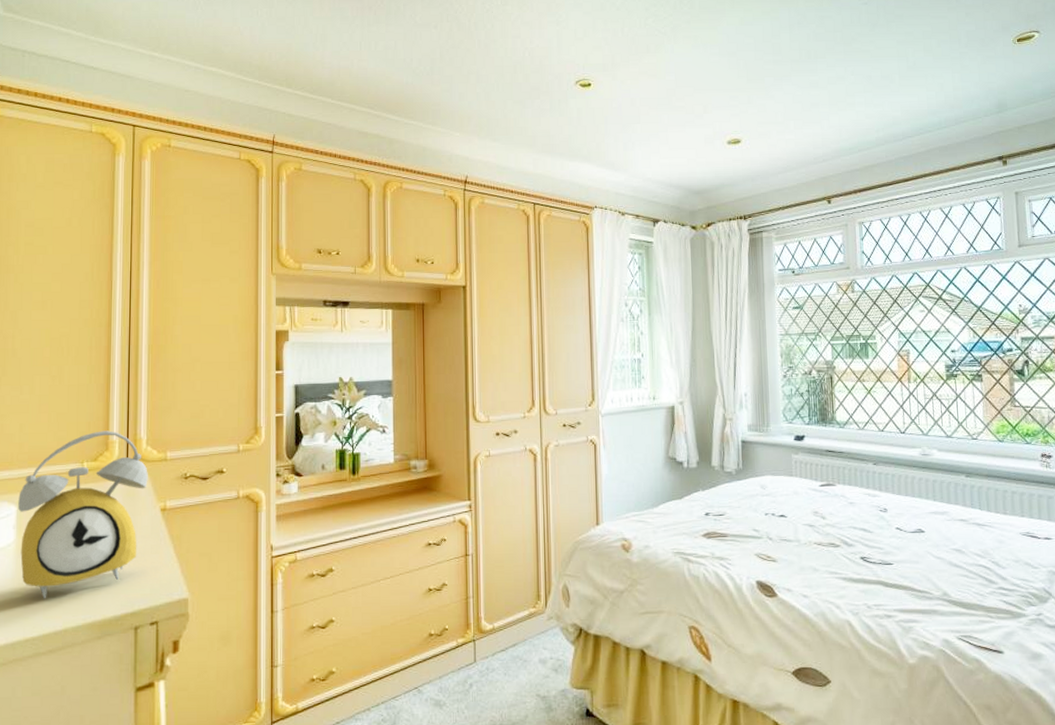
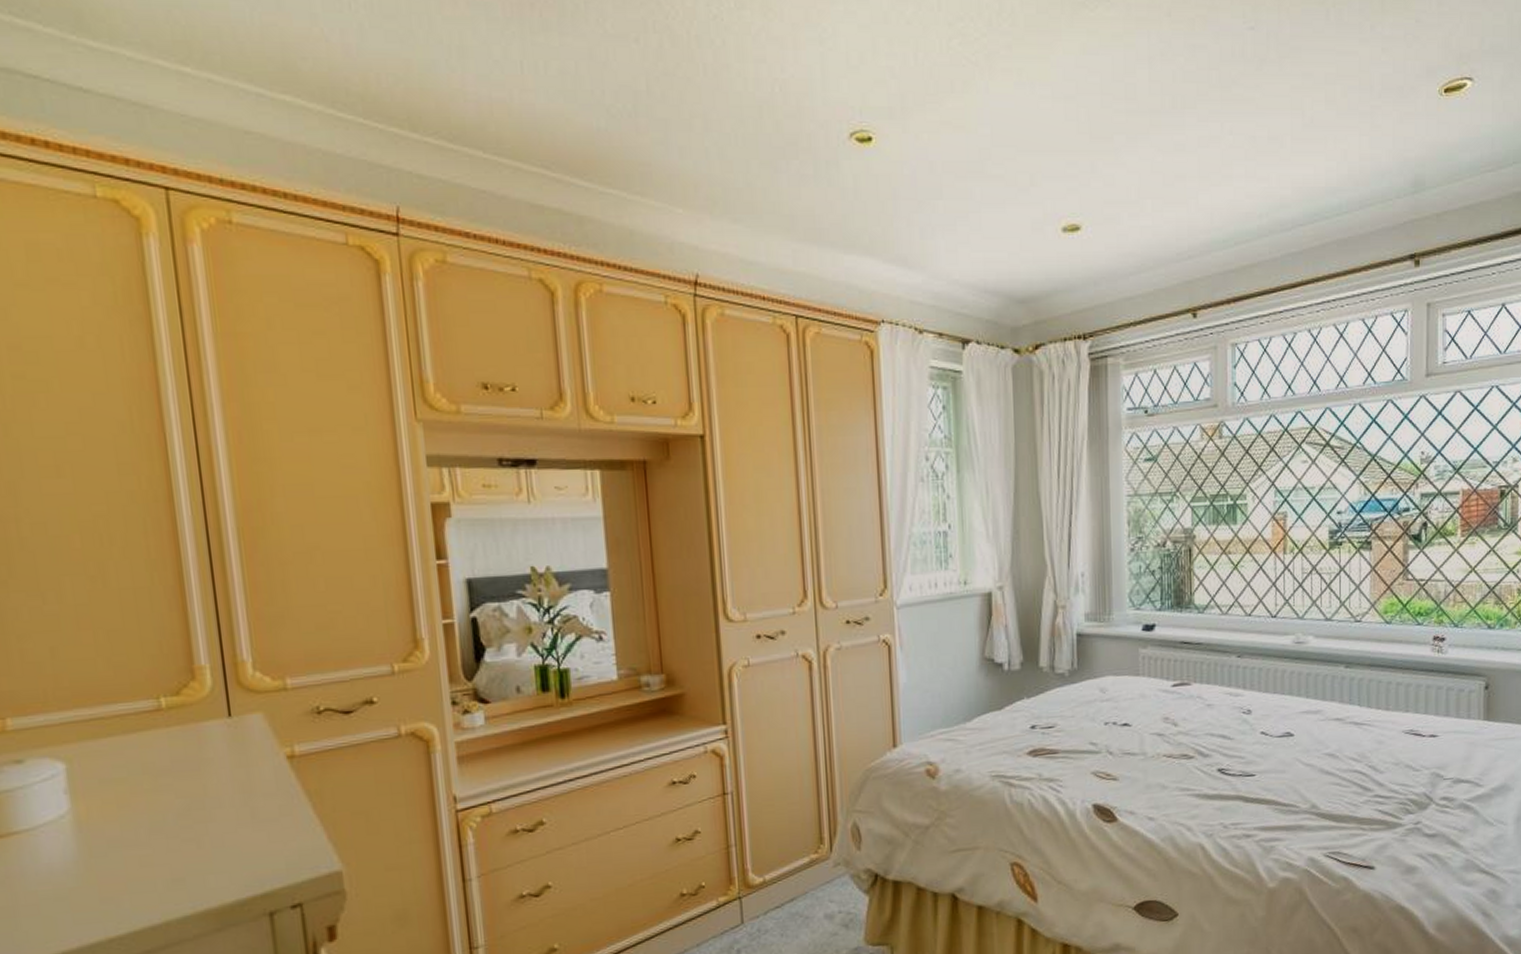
alarm clock: present [18,430,148,599] -> none [65,652,263,885]

